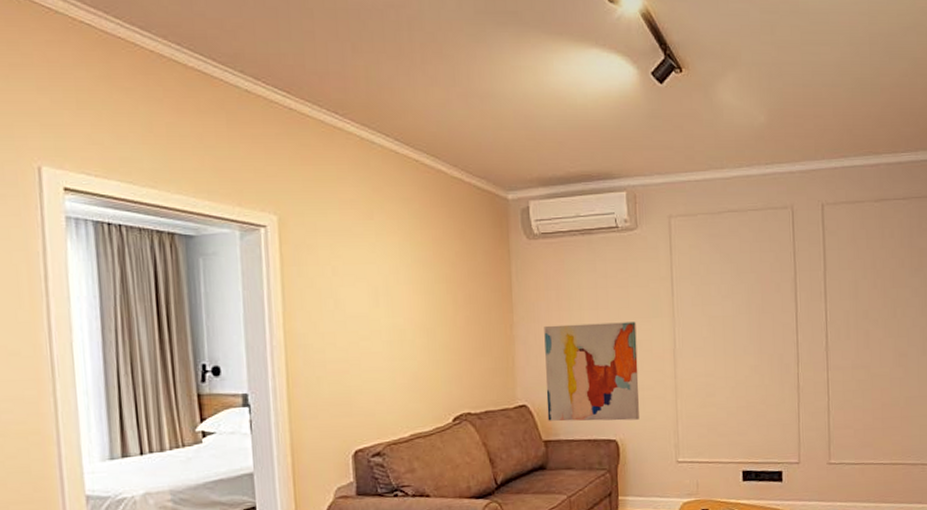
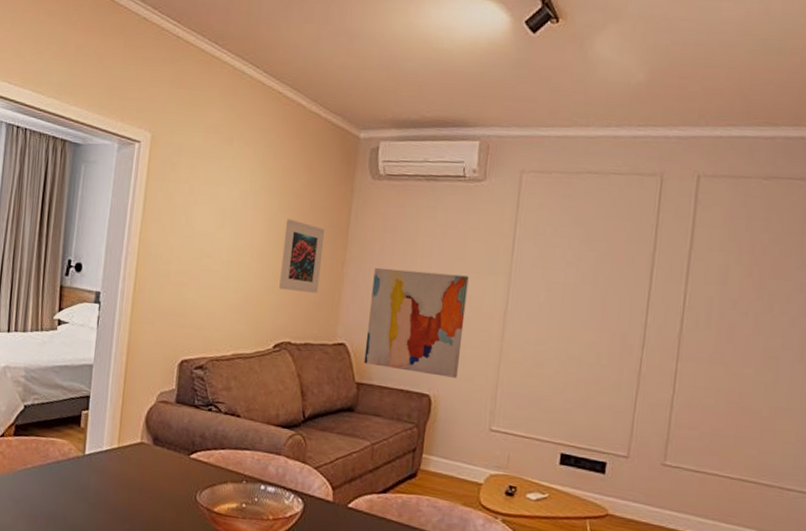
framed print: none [445,289,490,362] -> present [279,219,325,293]

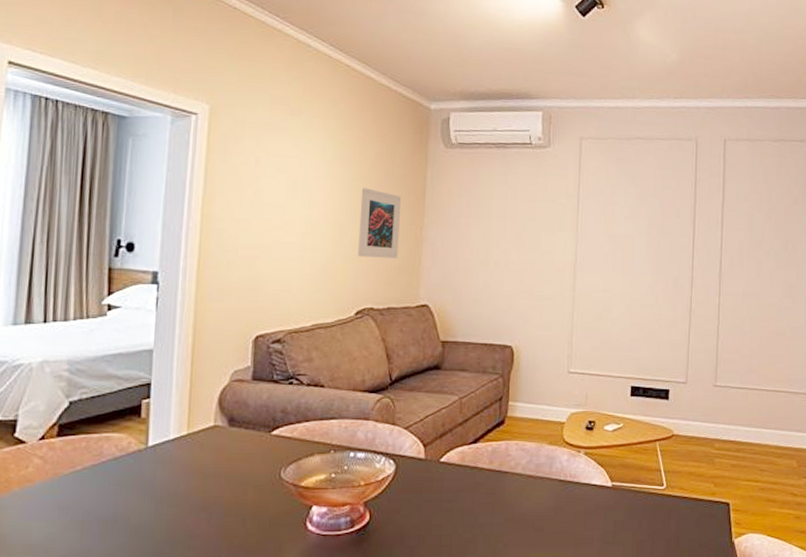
wall art: present [363,267,469,378] -> none [447,230,541,328]

